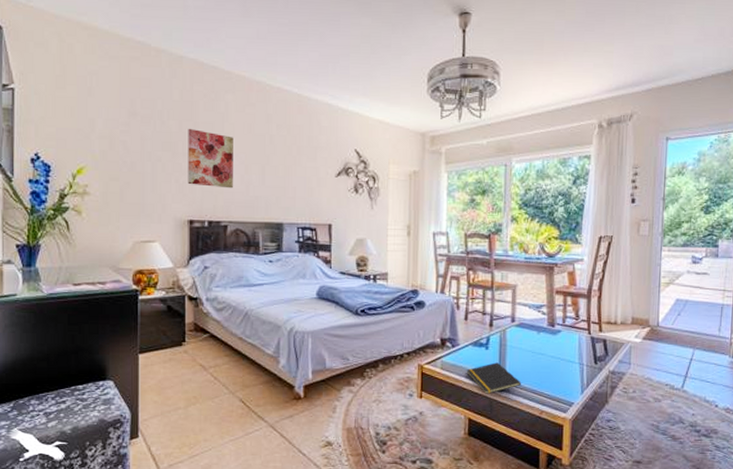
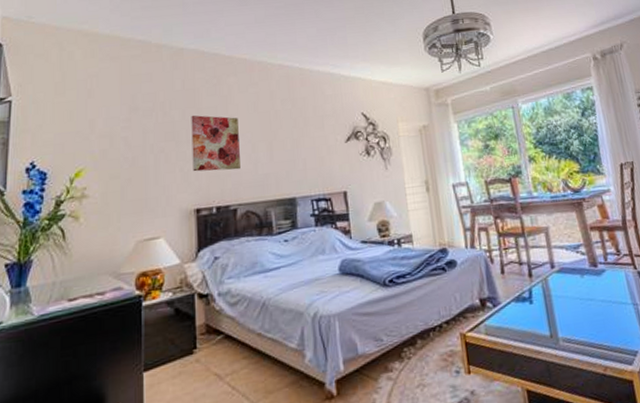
notepad: present [466,362,522,394] -> none [513,317,577,357]

